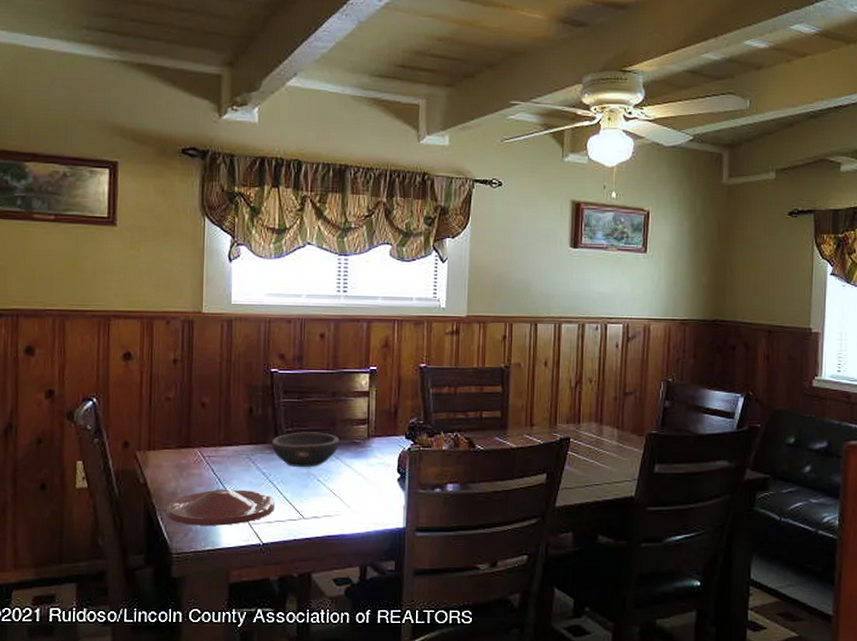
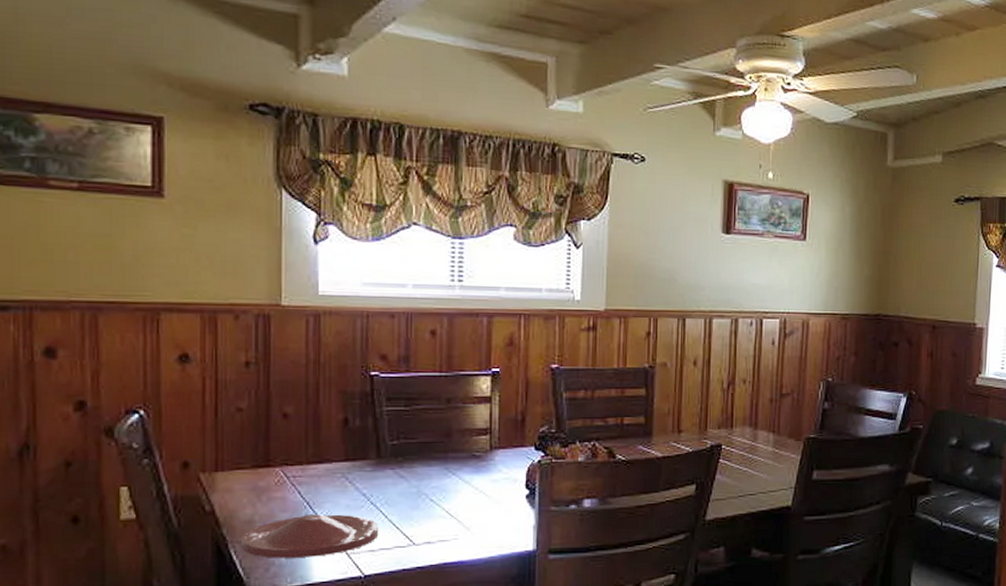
bowl: present [272,432,340,468] -> none [374,445,456,486]

